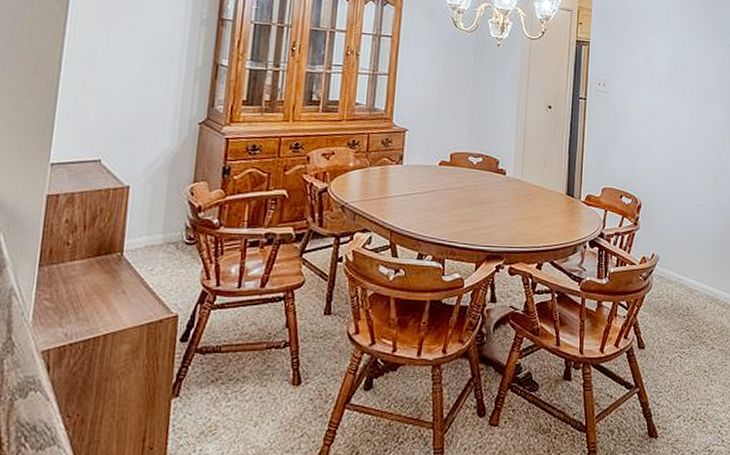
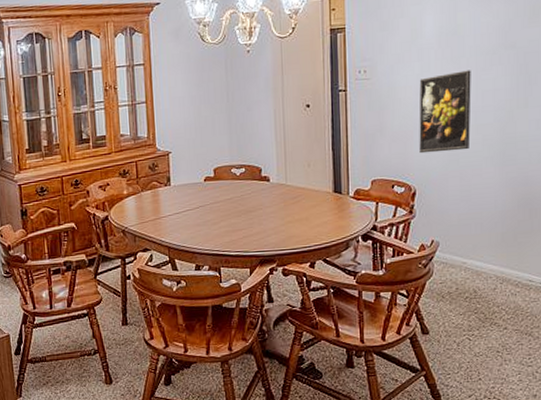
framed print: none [646,100,693,172] -> present [419,70,471,154]

